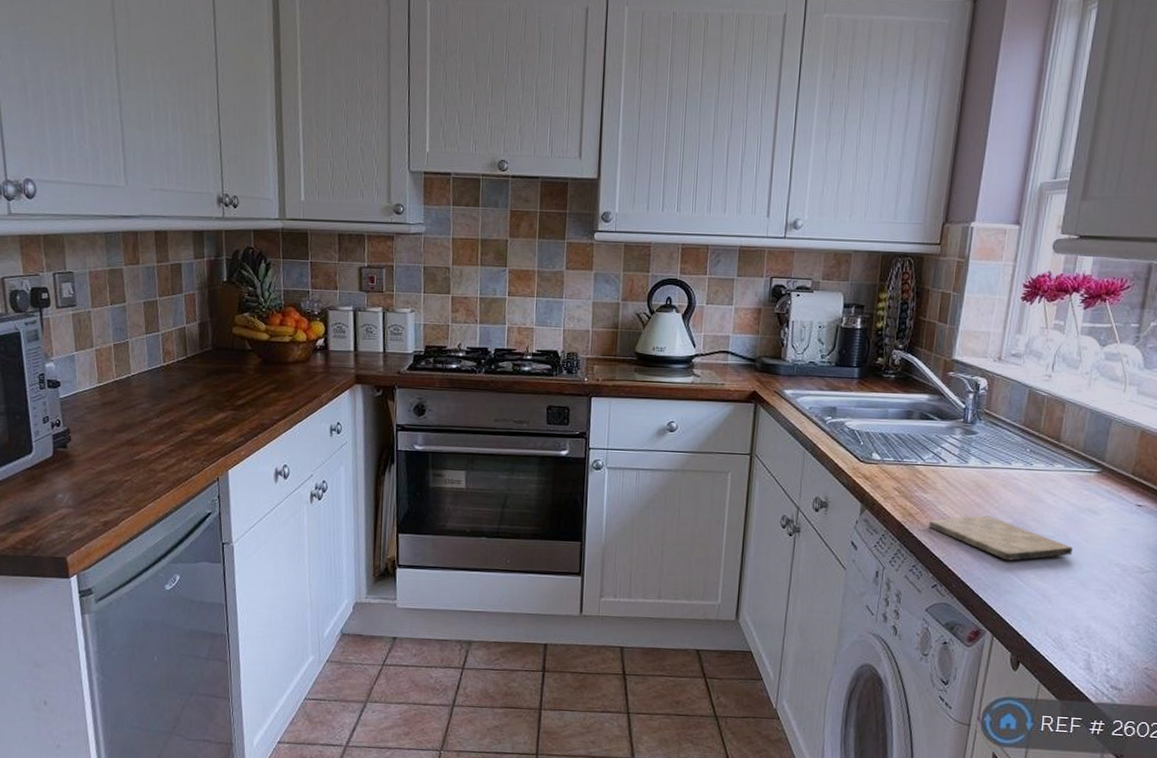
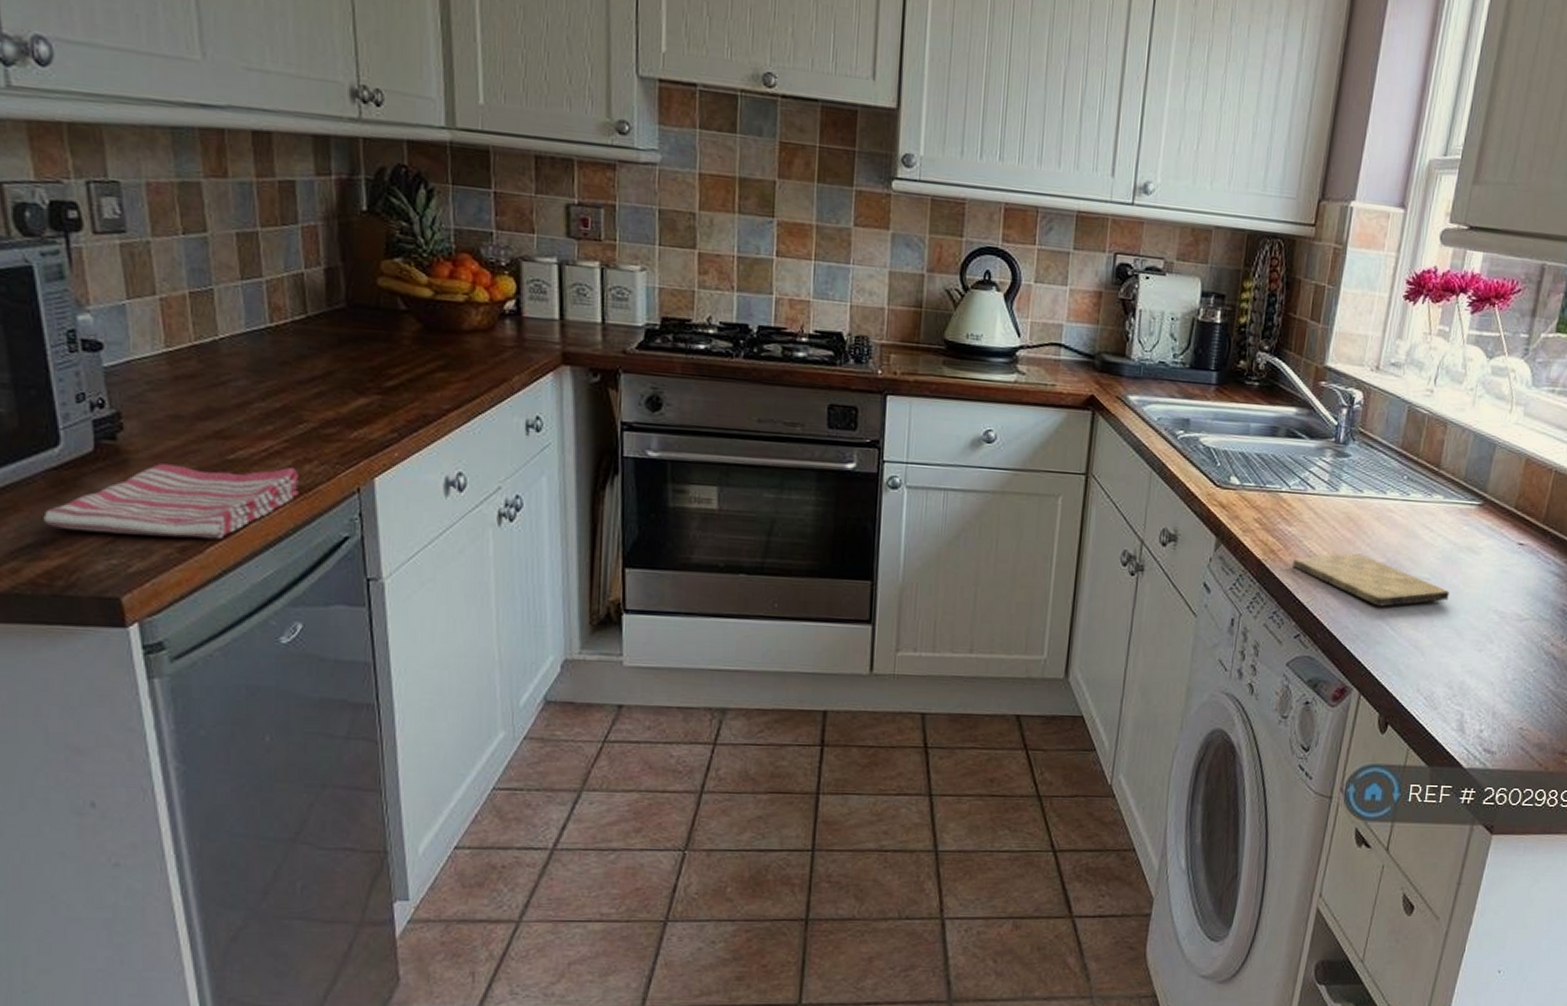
dish towel: none [21,464,180,516] -> present [43,464,299,539]

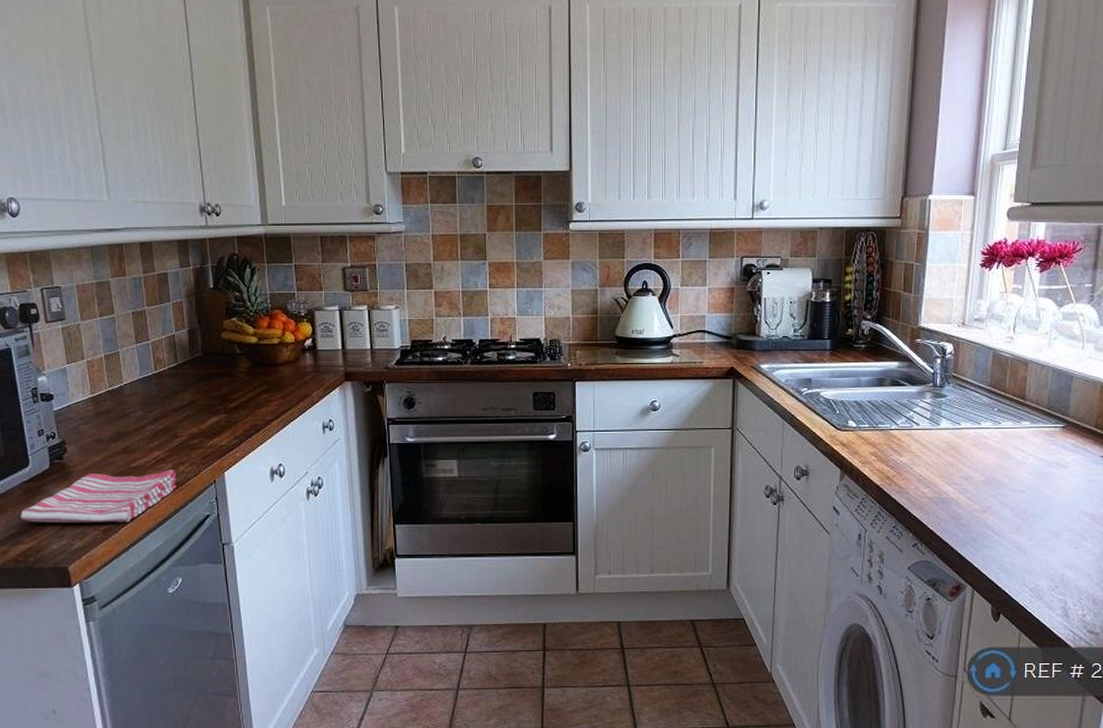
cutting board: present [1293,553,1450,607] -> none [906,474,1044,516]

